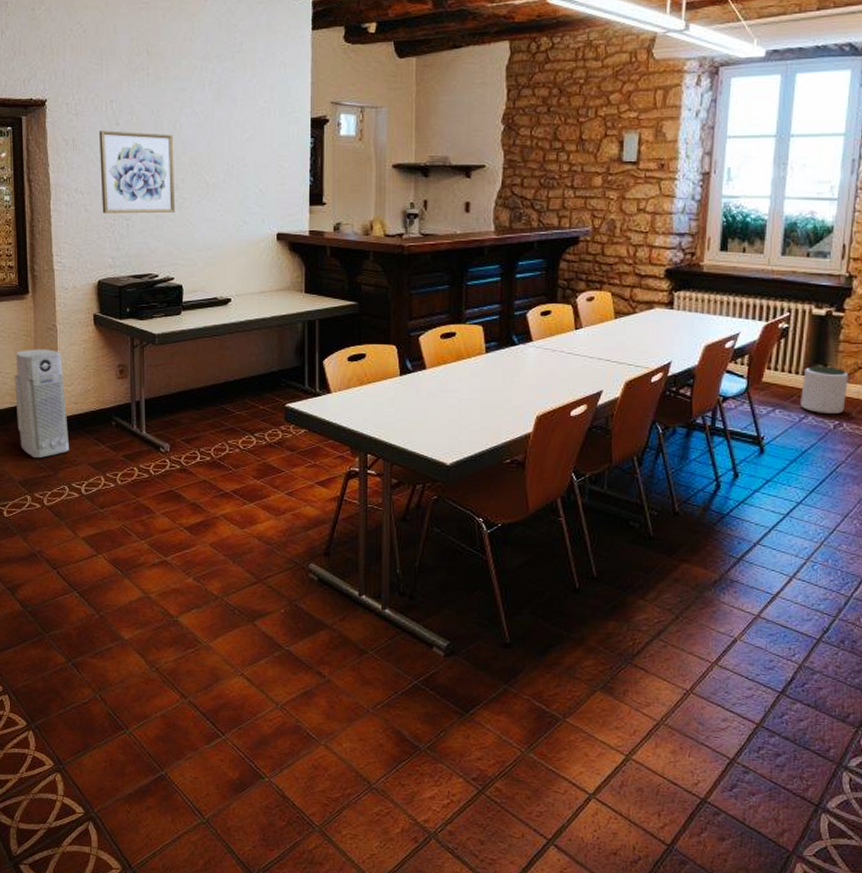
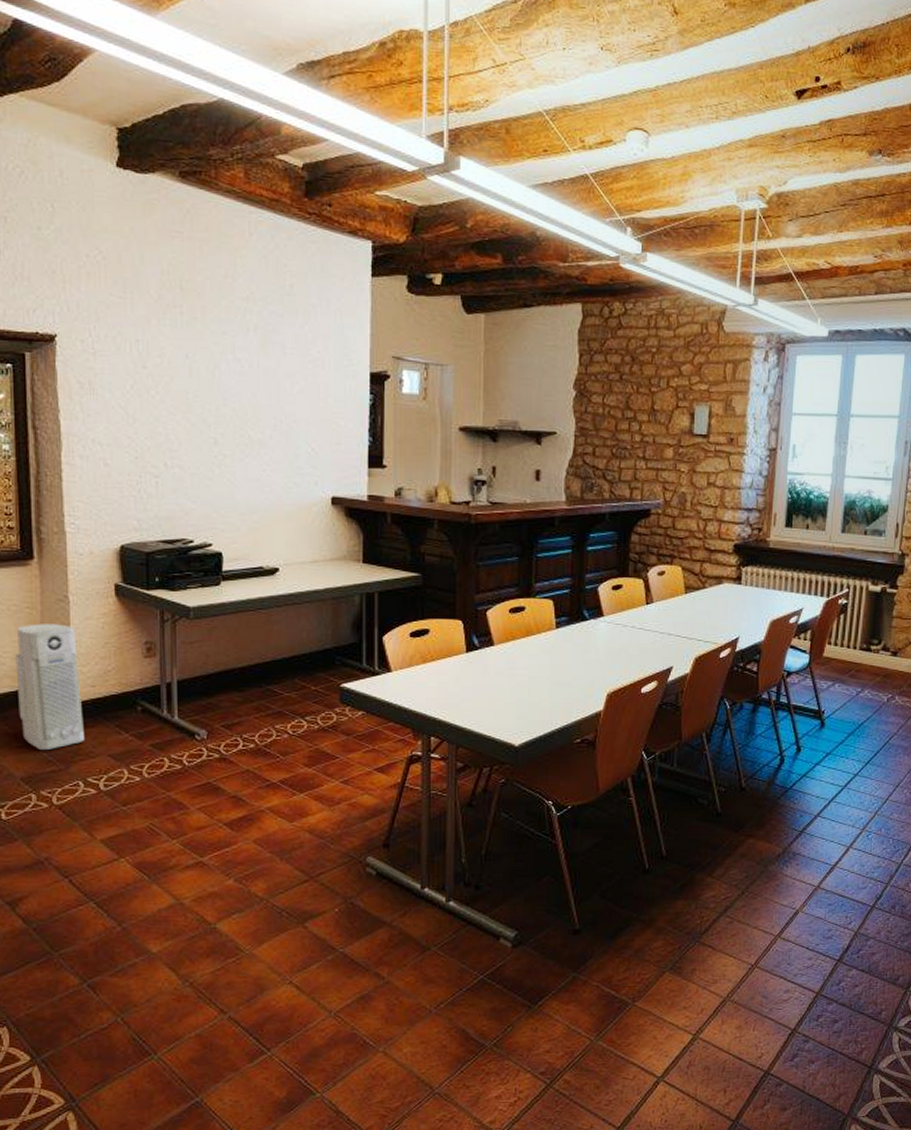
wall art: present [99,131,175,213] -> none [122,374,213,471]
plant pot: present [800,366,849,415] -> none [858,641,901,688]

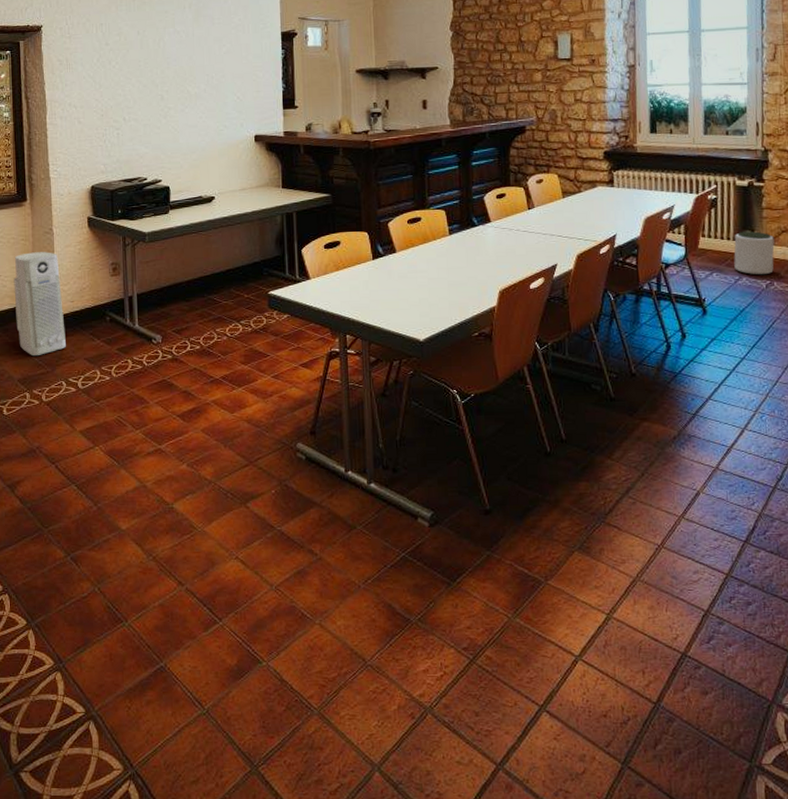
plant pot: none [858,641,901,688] -> present [734,231,775,276]

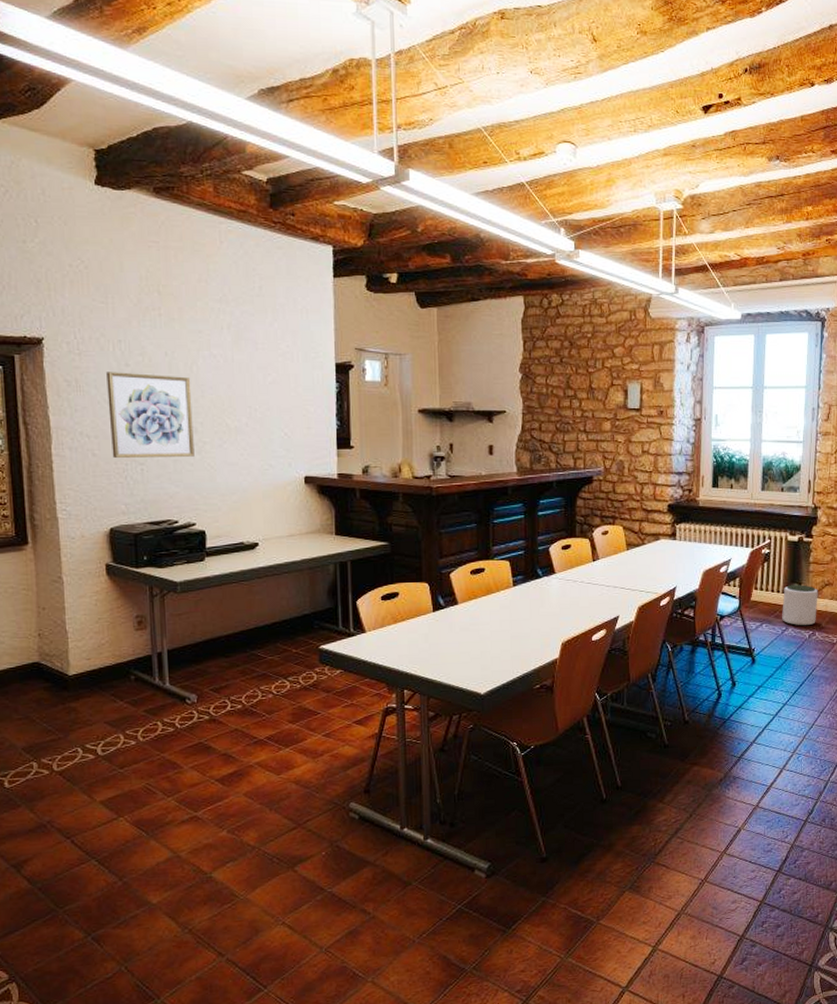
air purifier: present [13,252,66,355] -> none [13,603,81,720]
wall art: none [90,50,161,124] -> present [106,372,195,458]

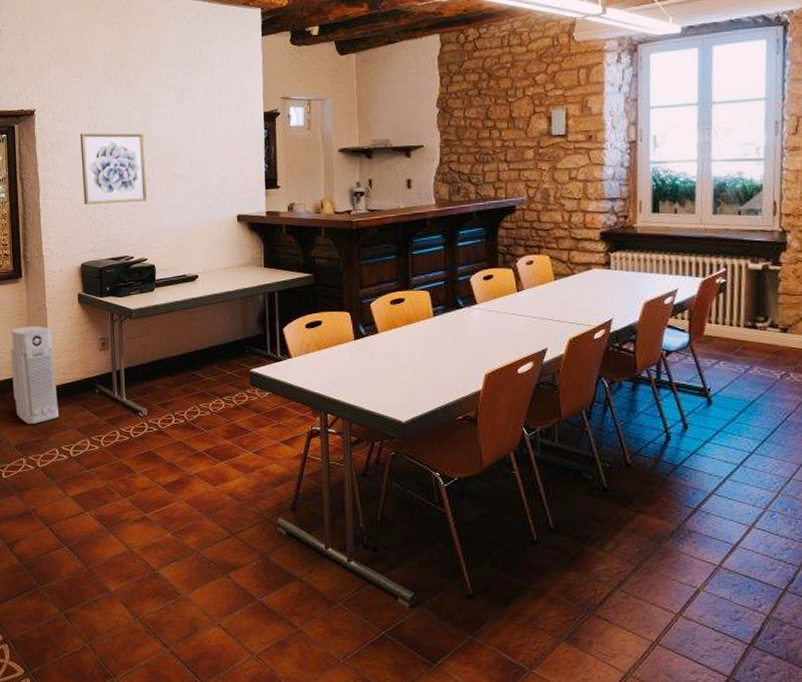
air purifier: none [13,603,81,720] -> present [11,326,59,424]
plant pot: present [782,584,818,626] -> none [744,318,792,365]

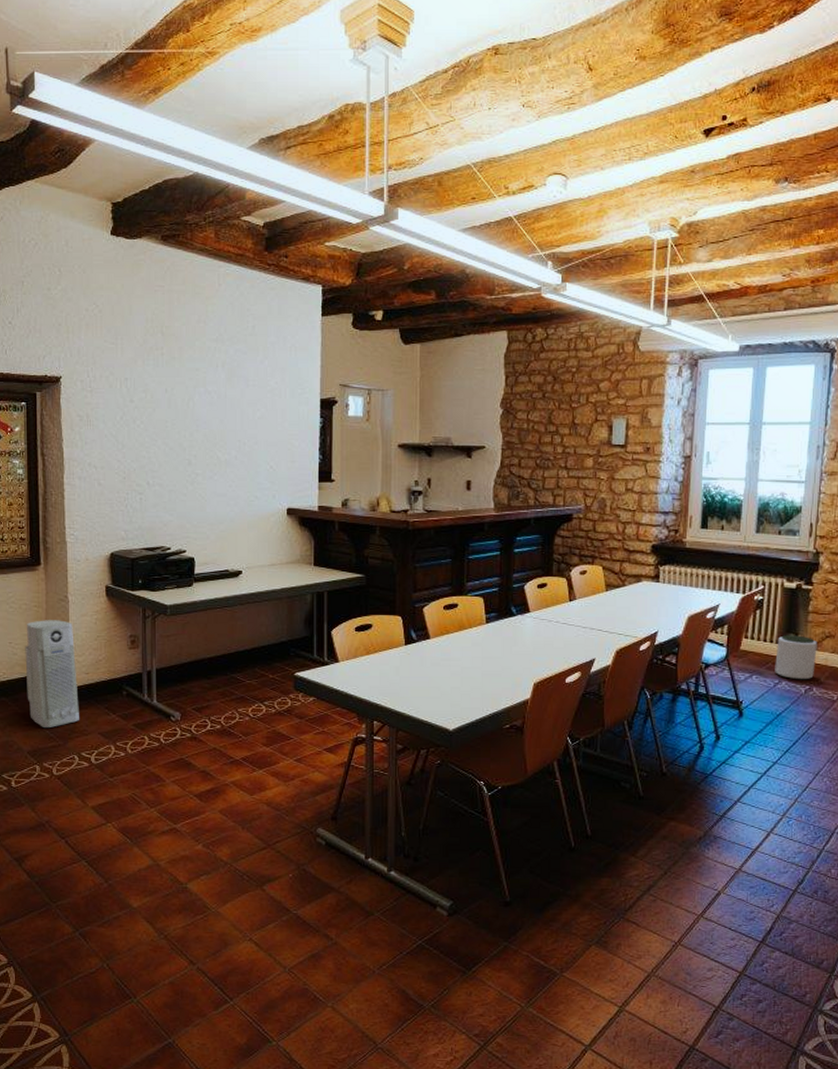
wall art: present [80,133,147,204] -> none [113,407,188,487]
plant pot: none [744,318,792,365] -> present [775,635,817,680]

